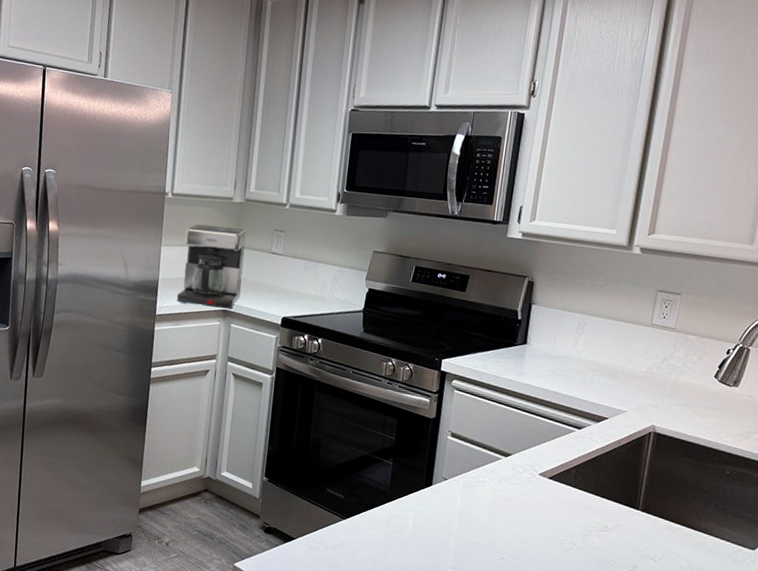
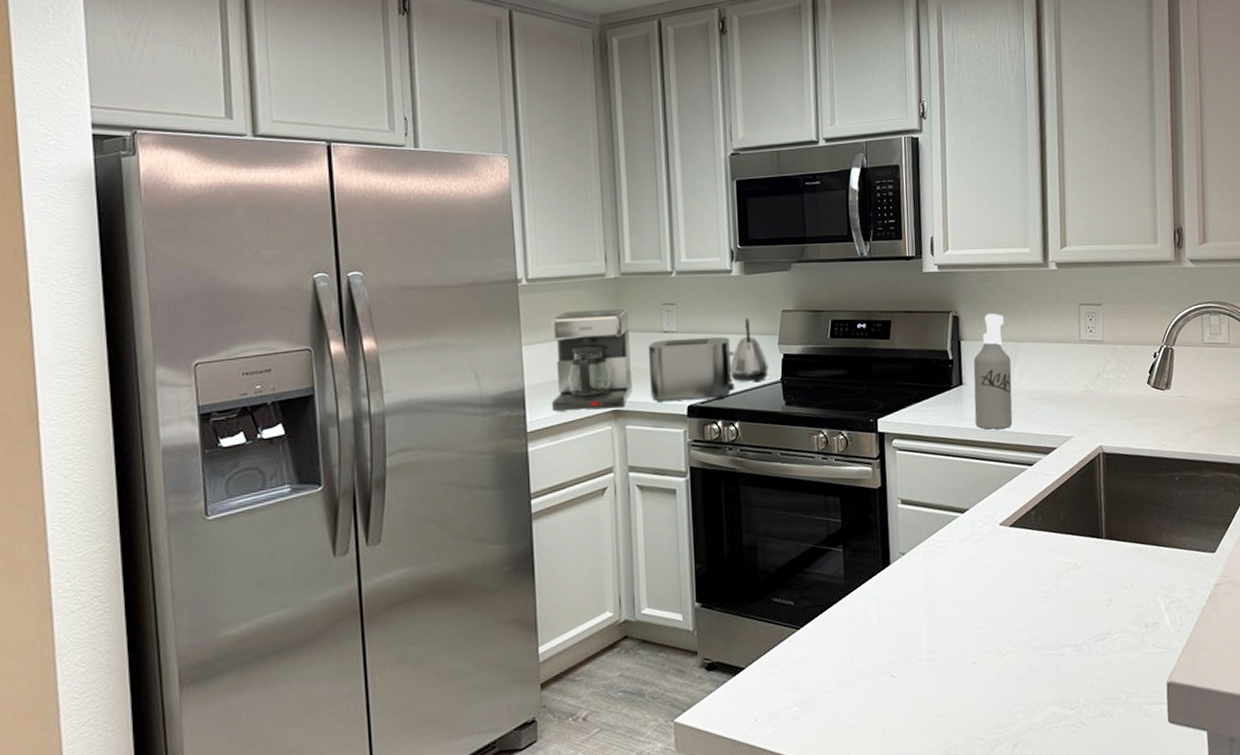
toaster: none [254,259,328,317] -> present [648,336,735,403]
kettle: none [321,252,355,308] -> present [730,318,770,382]
spray bottle: none [532,284,578,391] -> present [973,313,1013,429]

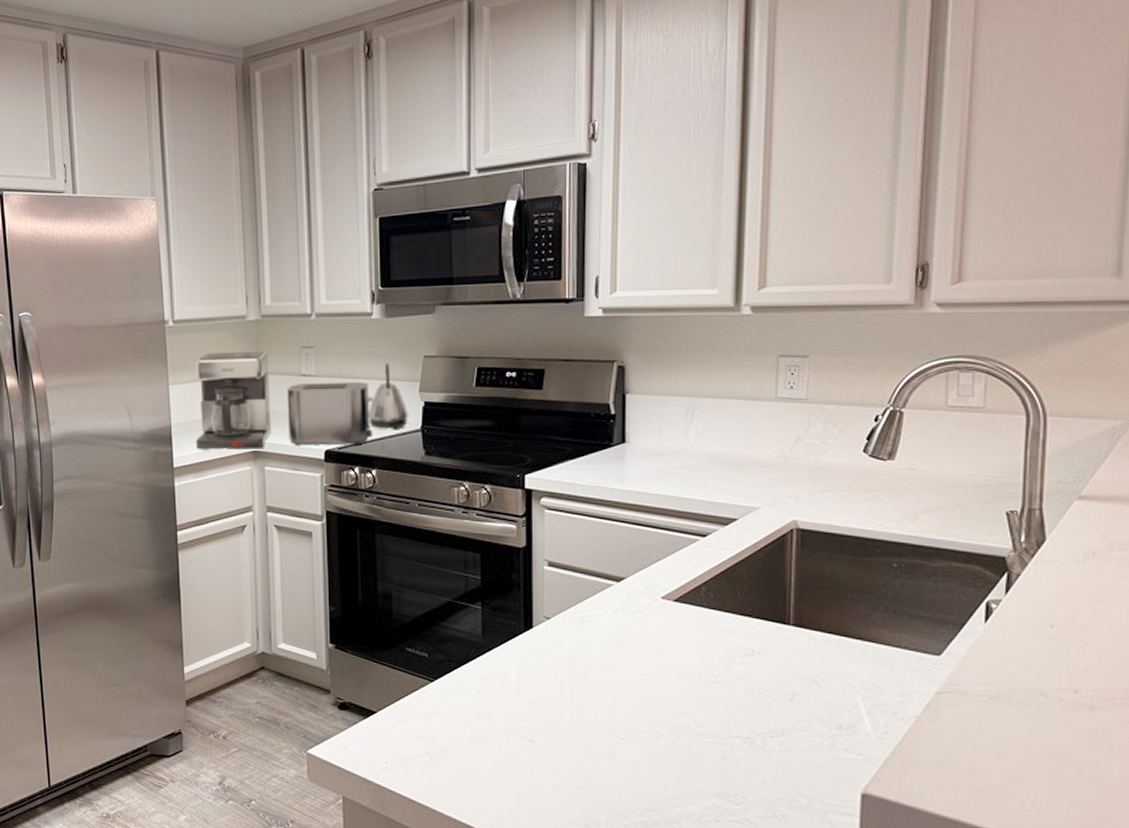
spray bottle: present [973,313,1013,429] -> none [638,363,686,493]

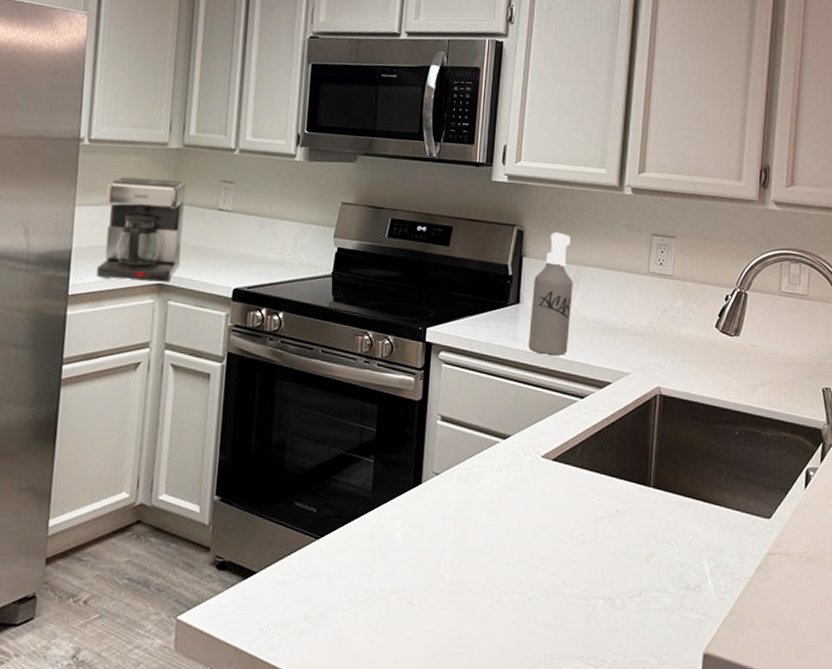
toaster: present [287,381,374,446] -> none [197,218,289,286]
kettle: present [369,363,410,429] -> none [281,206,322,273]
spray bottle: none [638,363,686,493] -> present [528,231,573,355]

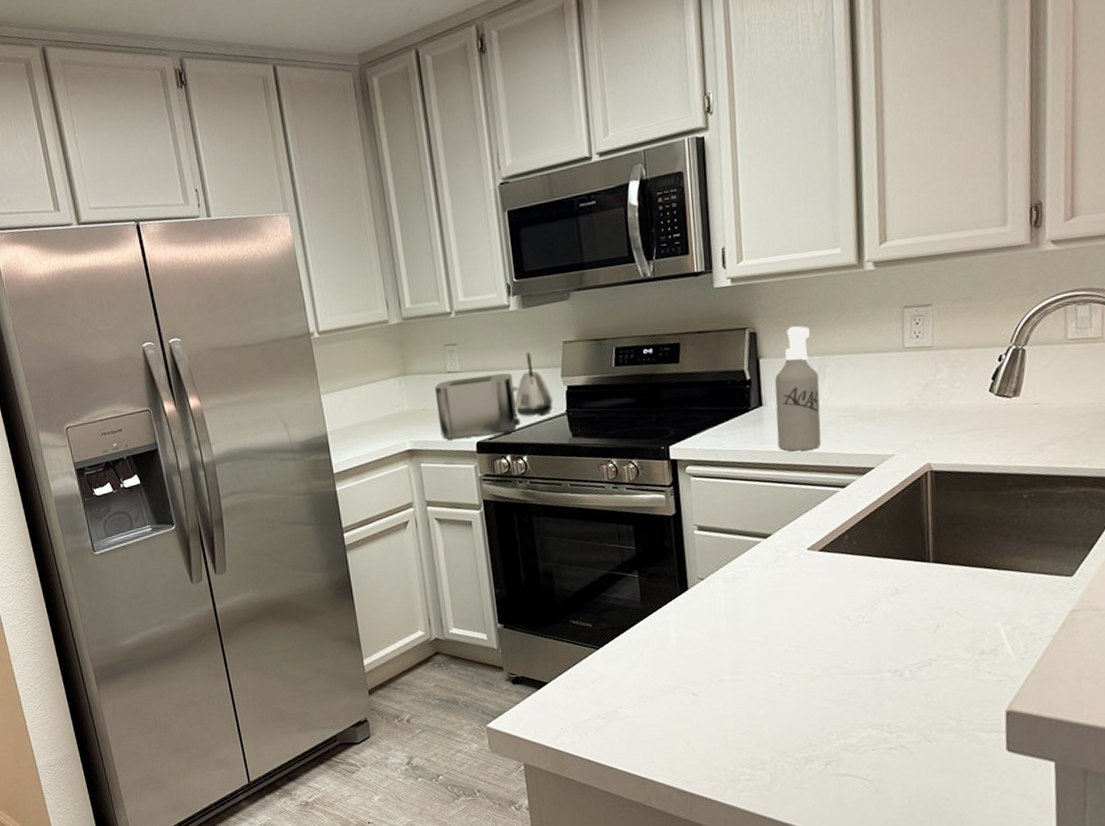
coffee maker: present [96,177,186,282] -> none [343,353,424,454]
toaster: none [197,218,289,286] -> present [434,373,521,441]
kettle: none [281,206,322,273] -> present [514,352,554,417]

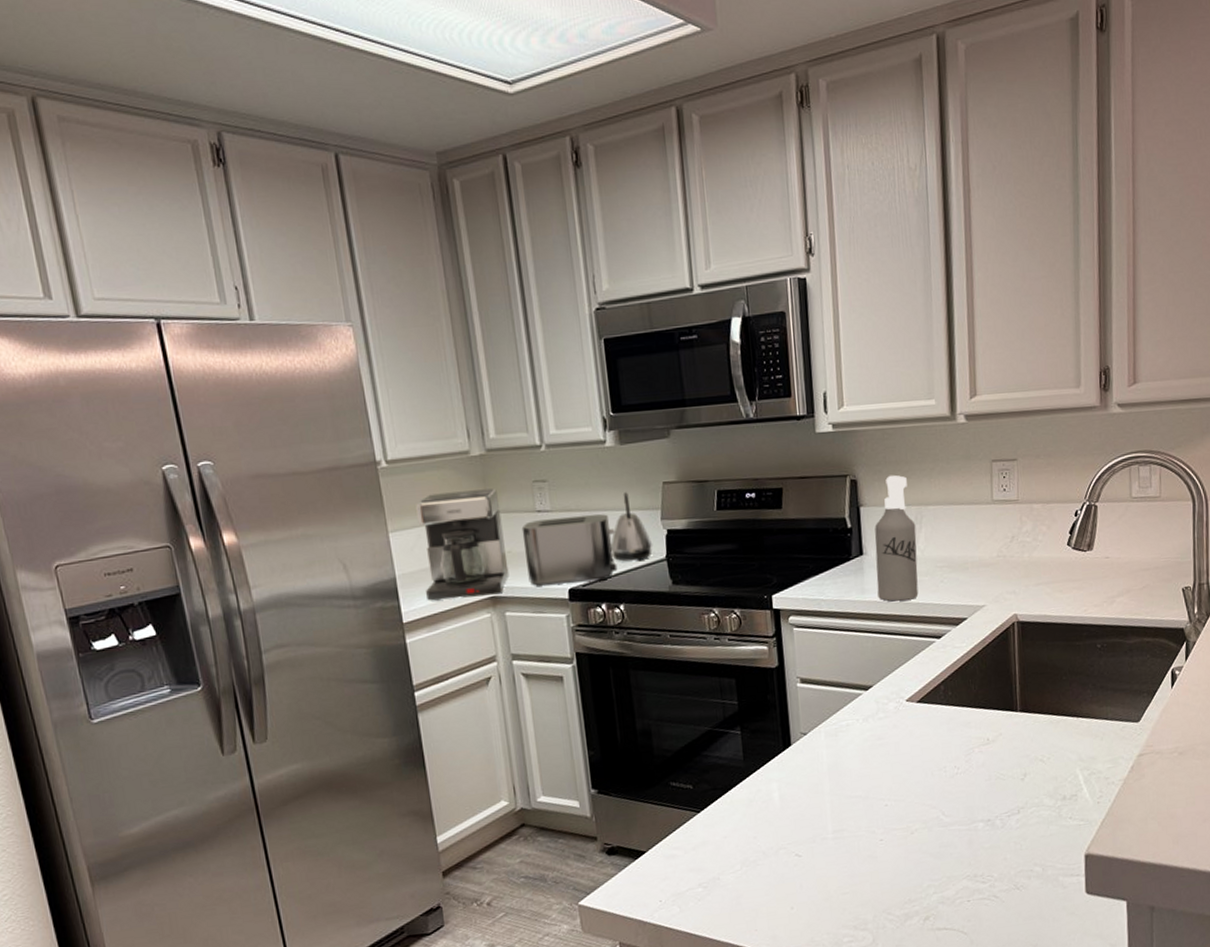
coffee maker: none [343,353,424,454] -> present [416,489,510,601]

